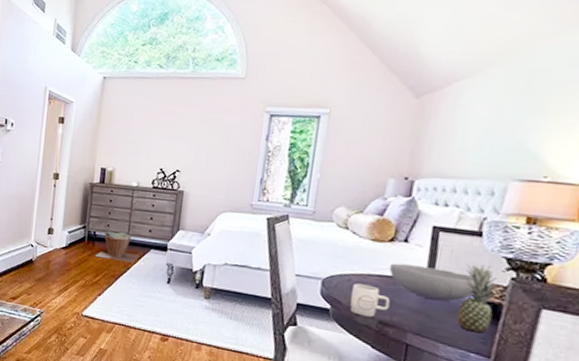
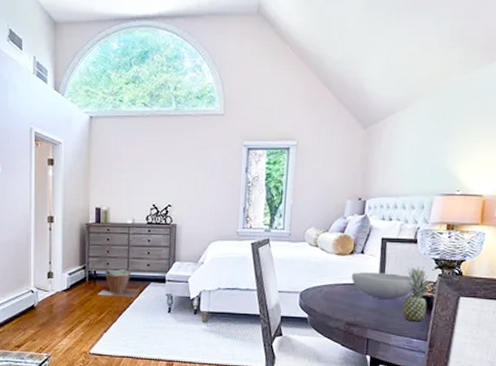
mug: present [350,283,391,318] -> none [322,293,354,321]

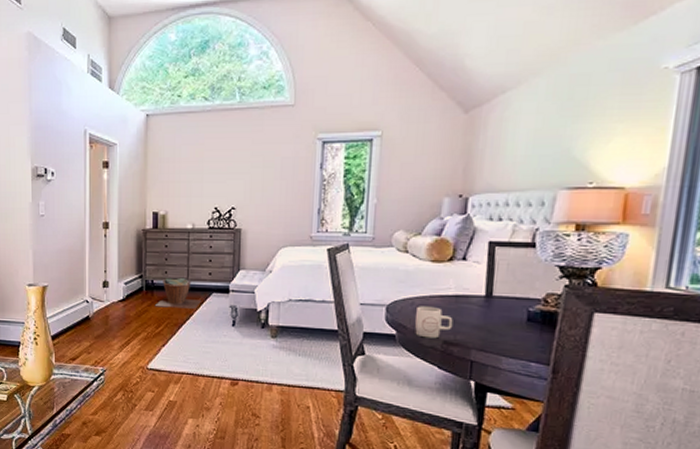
mug: none [322,293,354,321] -> present [414,306,453,339]
bowl: present [351,272,415,300] -> none [449,282,533,315]
fruit: present [402,265,431,322] -> none [516,274,554,342]

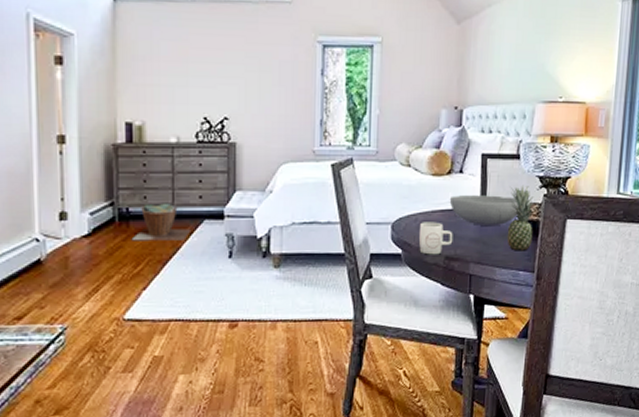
bowl: none [449,282,533,315] -> present [449,195,520,227]
fruit: none [516,274,554,342] -> present [507,185,536,251]

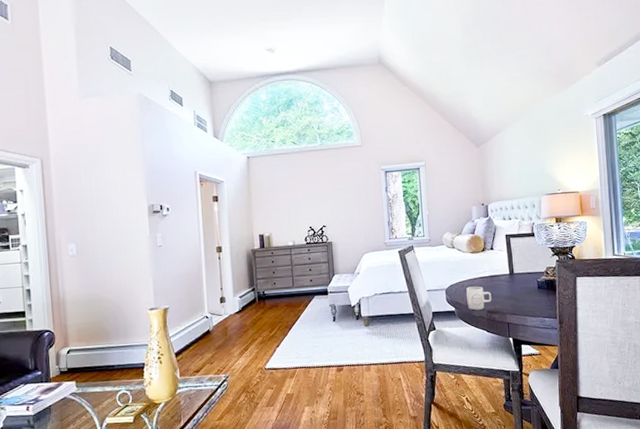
laundry basket: present [131,202,192,241] -> none [267,286,307,314]
bowl: present [449,195,520,227] -> none [485,263,539,287]
fruit: present [507,185,536,251] -> none [529,254,552,303]

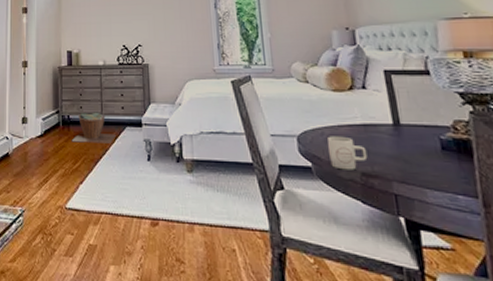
laundry basket: none [267,286,307,314] -> present [71,112,117,143]

